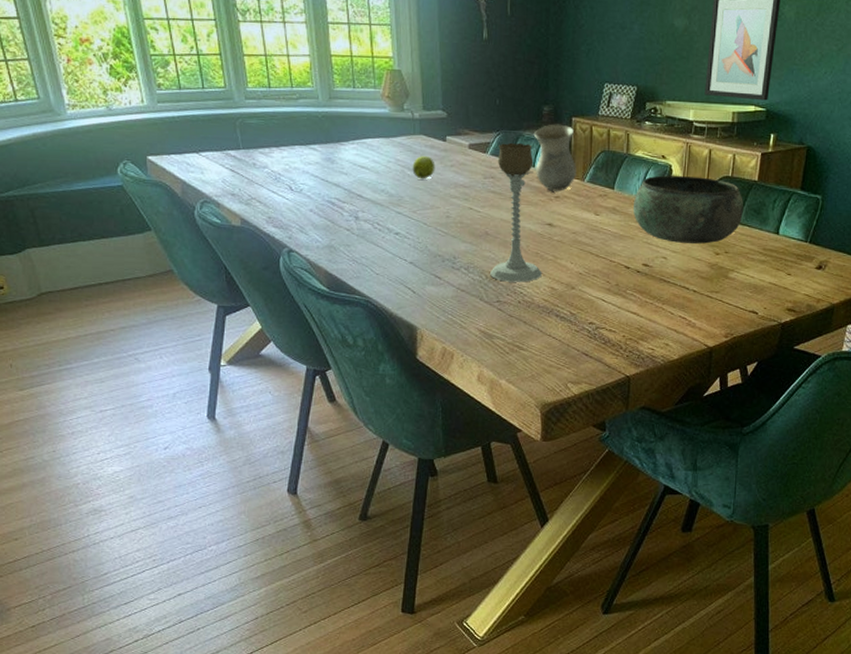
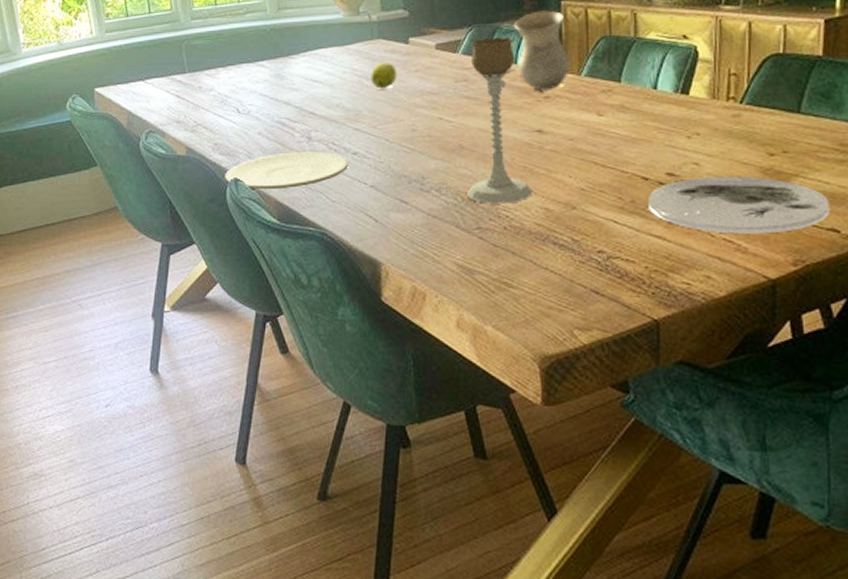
plate: none [278,229,391,262] -> present [225,151,349,190]
coin: none [627,268,753,314] -> present [647,177,831,234]
bowl: present [633,175,743,244] -> none [648,57,805,143]

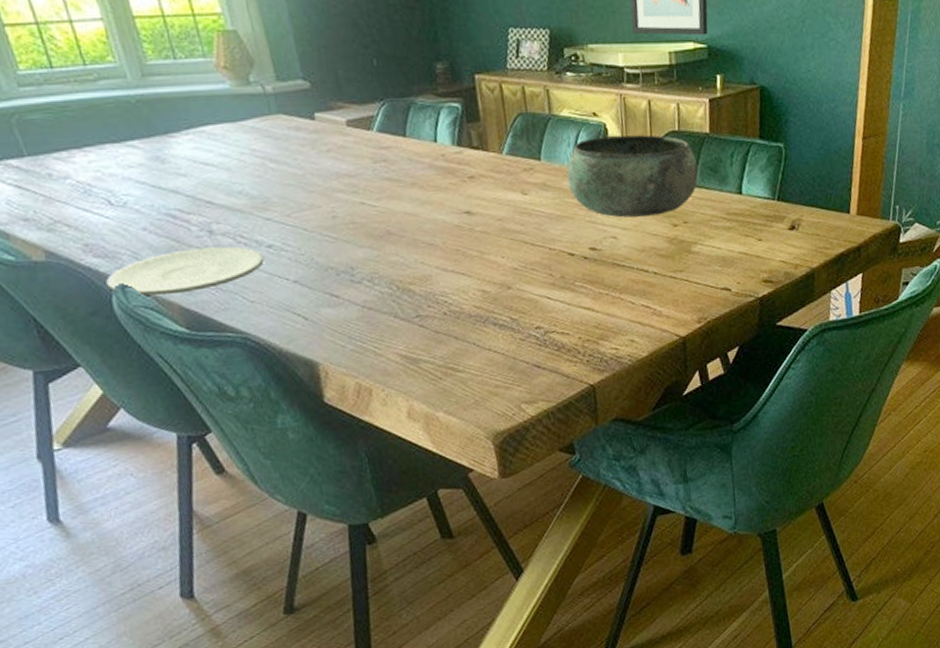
apple: present [371,62,397,89] -> none [274,141,307,172]
candle holder: present [467,37,532,204] -> none [385,112,468,291]
vase: present [513,10,570,92] -> none [428,84,491,172]
coin: present [647,177,831,234] -> none [575,246,723,301]
bowl: none [648,57,805,143] -> present [567,135,698,218]

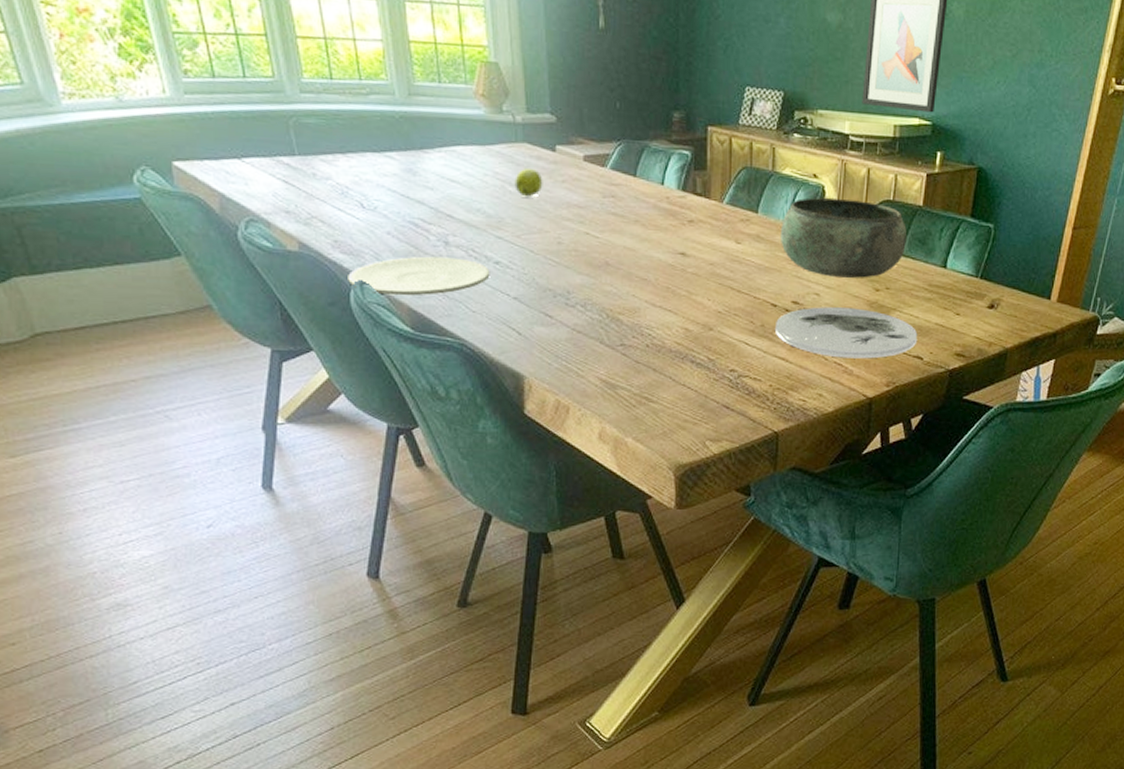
apple: none [274,141,307,172] -> present [515,169,543,197]
coin: none [575,246,723,301] -> present [774,307,918,359]

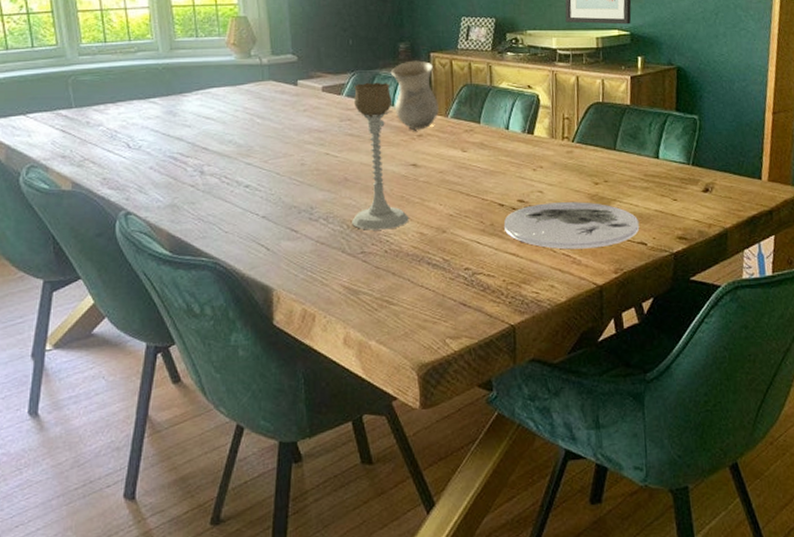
plate: present [348,256,490,296] -> none [114,185,241,223]
apple: present [515,169,543,197] -> none [262,102,287,127]
candle holder: none [612,154,674,322] -> present [352,82,409,230]
vase: none [661,133,713,216] -> present [390,60,439,131]
bowl: present [781,198,907,278] -> none [502,105,619,175]

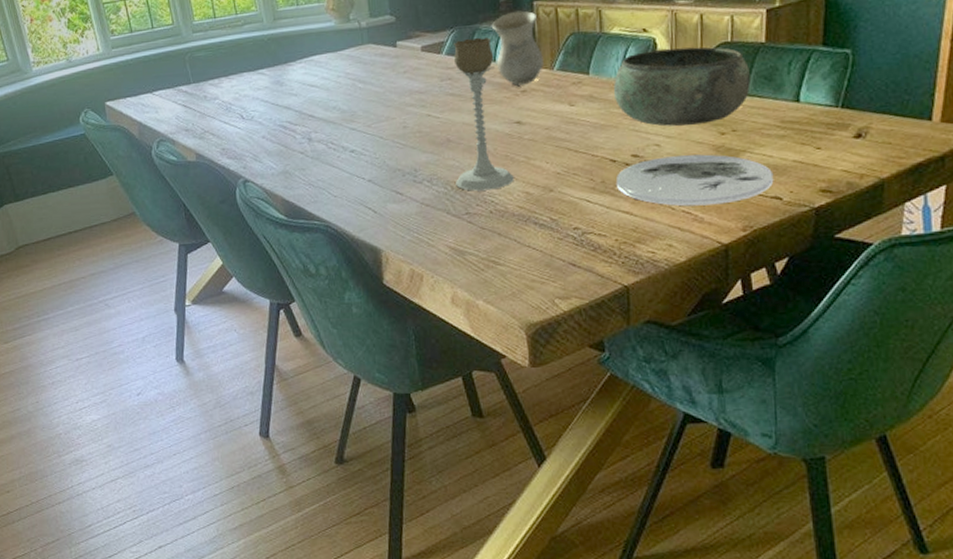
bowl: none [502,105,619,175] -> present [614,47,751,127]

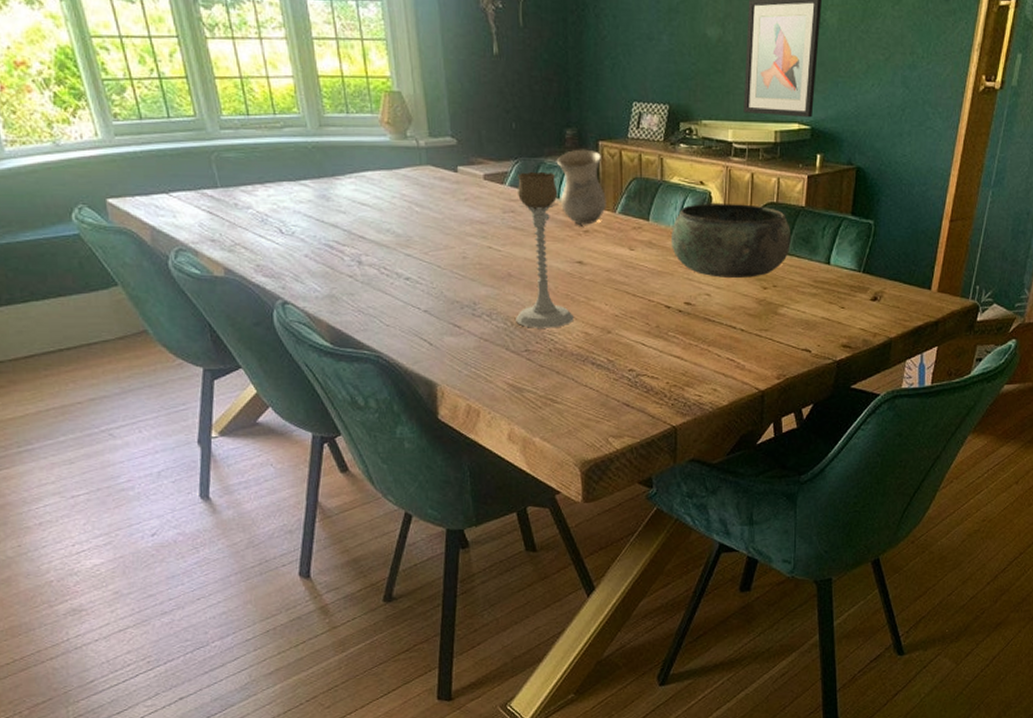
coin: present [615,154,774,207] -> none [669,306,805,354]

